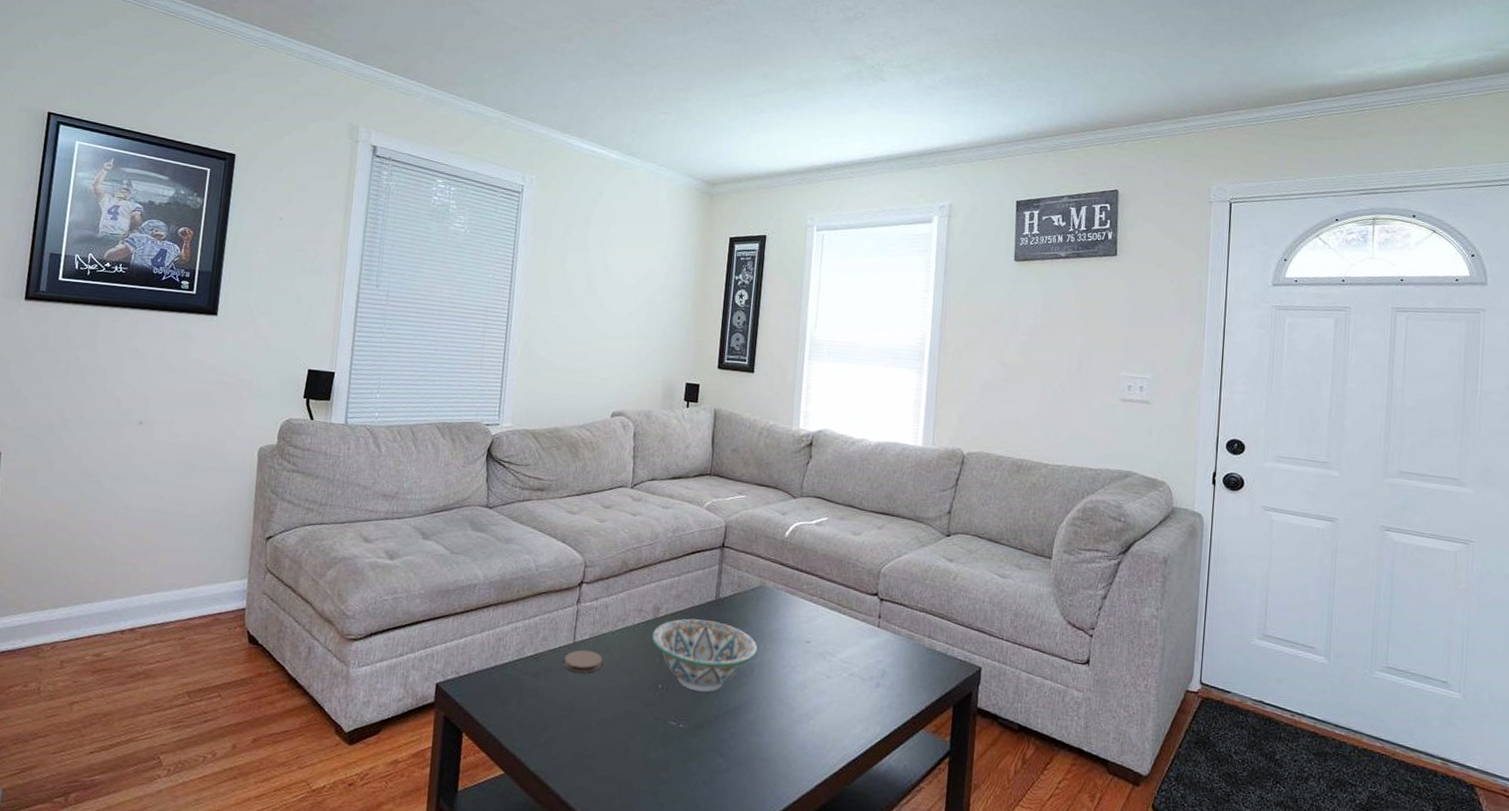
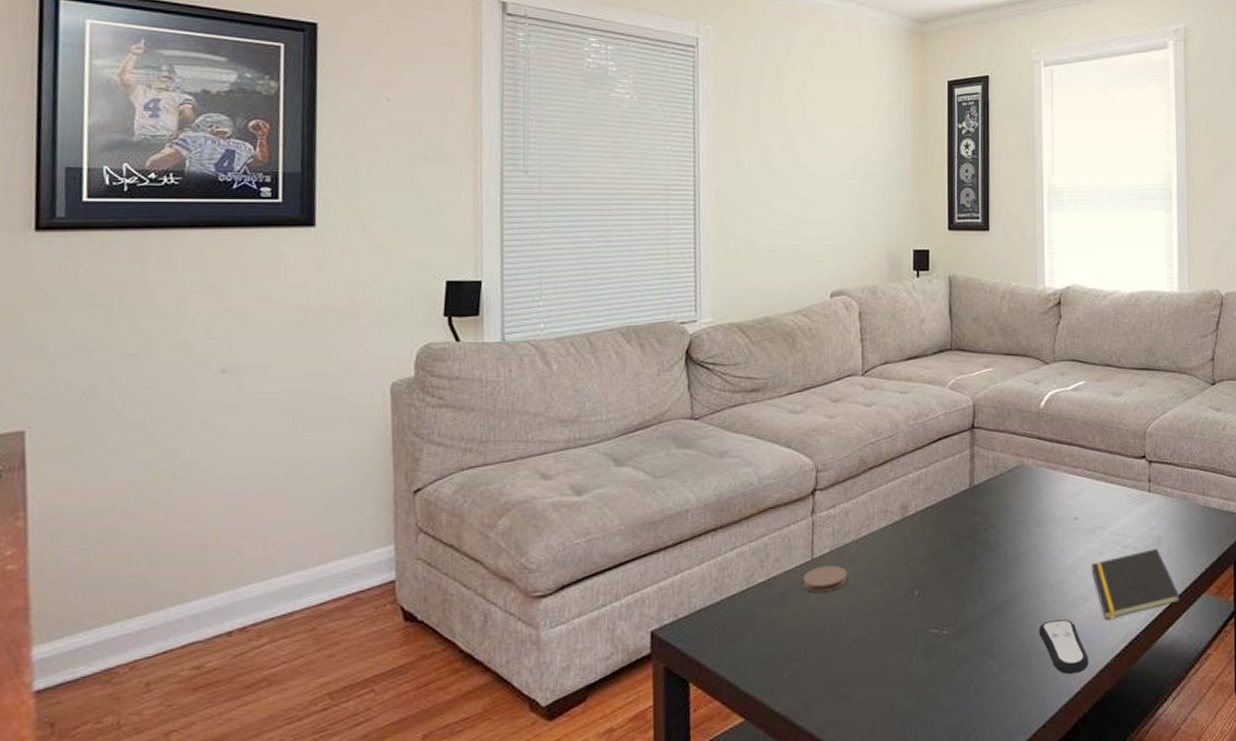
decorative bowl: present [651,618,757,692] -> none [901,511,1021,592]
remote control: none [764,731,809,784] -> present [1038,620,1089,674]
notepad: none [818,680,900,739] -> present [1091,548,1181,619]

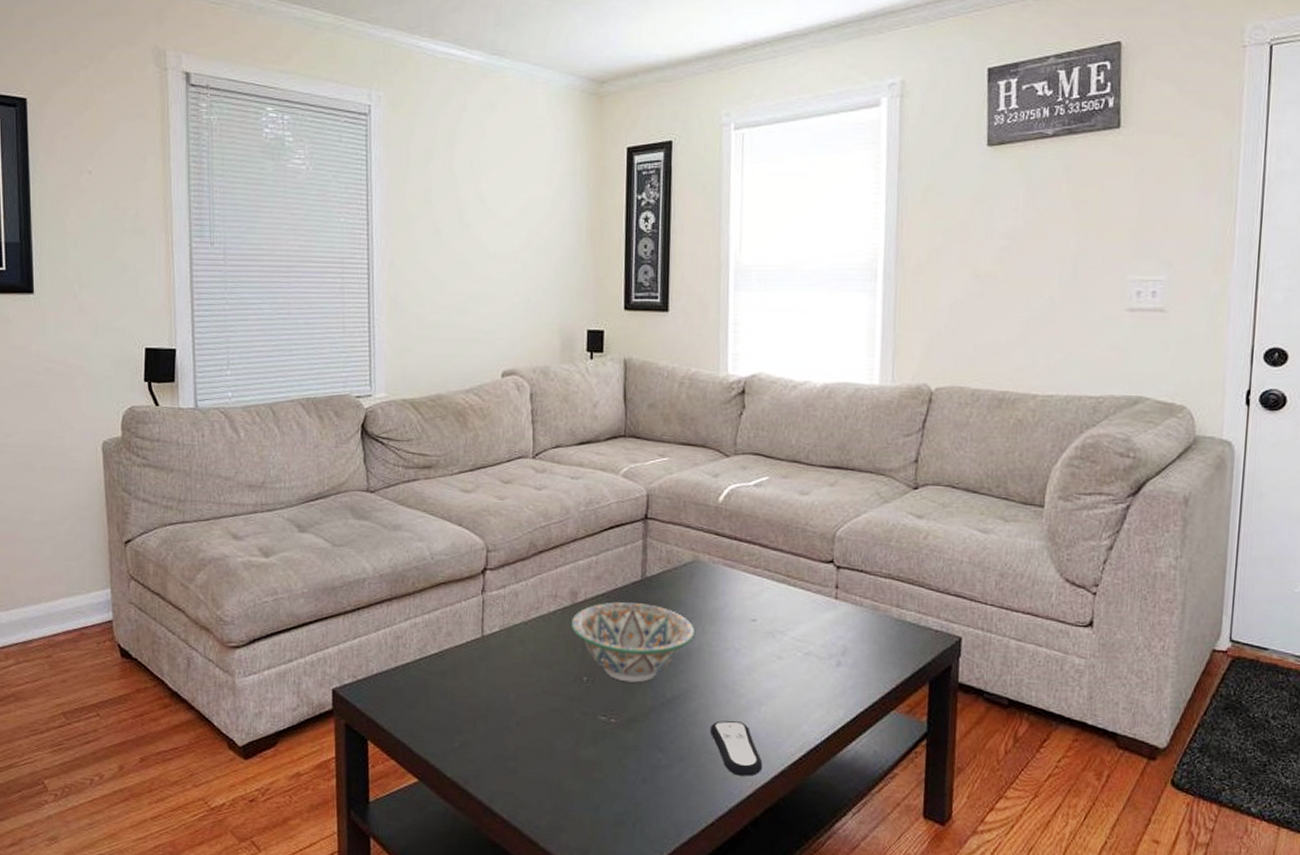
coaster: present [802,565,848,593] -> none [473,643,517,670]
decorative bowl: none [901,511,1021,592] -> present [570,602,694,683]
notepad: present [1091,548,1181,619] -> none [768,658,867,726]

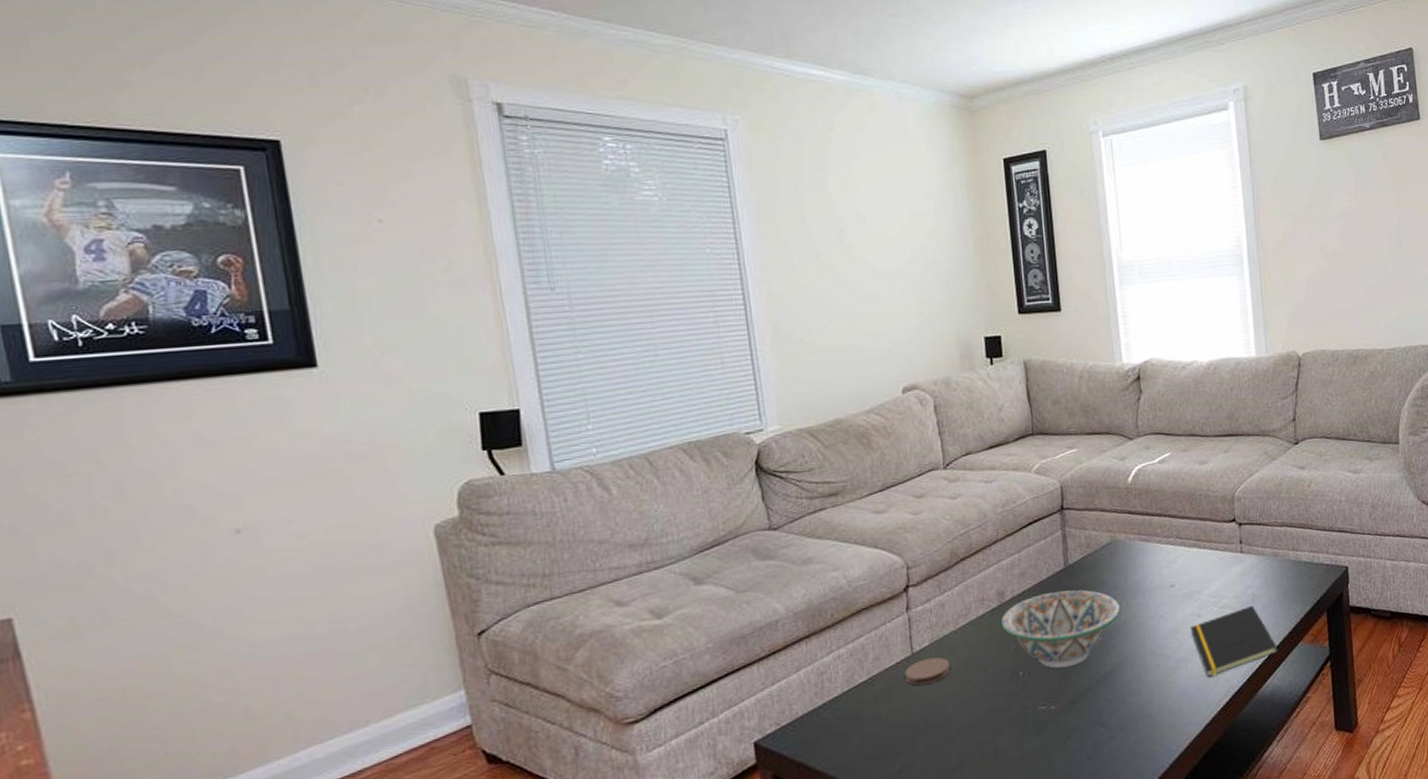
coaster: none [473,643,517,670] -> present [904,657,951,685]
remote control: present [709,720,763,777] -> none [1144,681,1196,732]
notepad: none [768,658,867,726] -> present [1190,605,1279,677]

